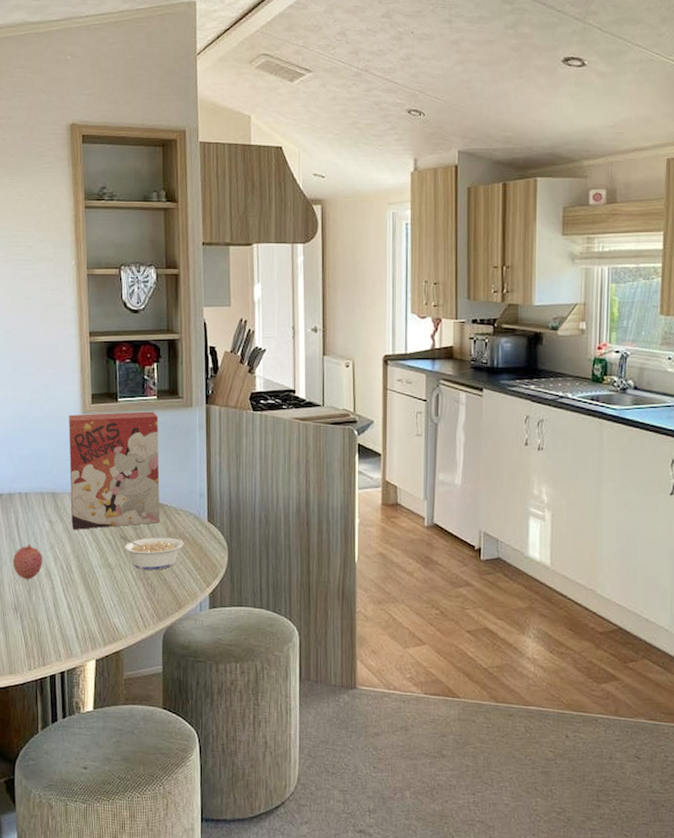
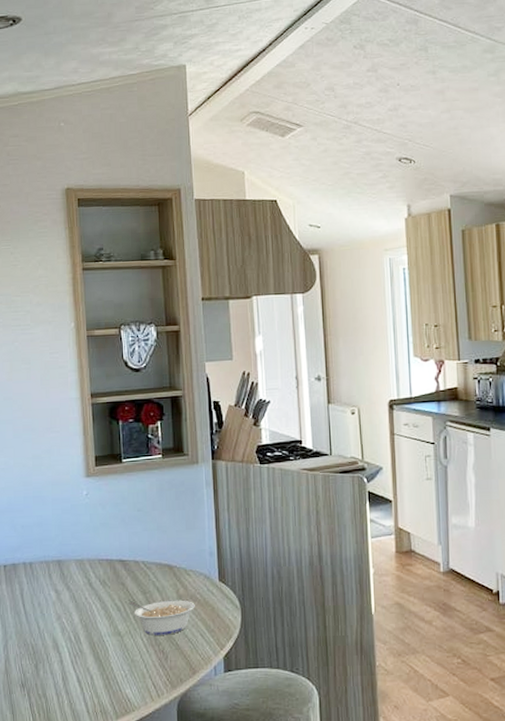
fruit: present [12,544,43,580] -> none [18,616,50,654]
cereal box: present [69,411,160,530] -> none [72,470,170,598]

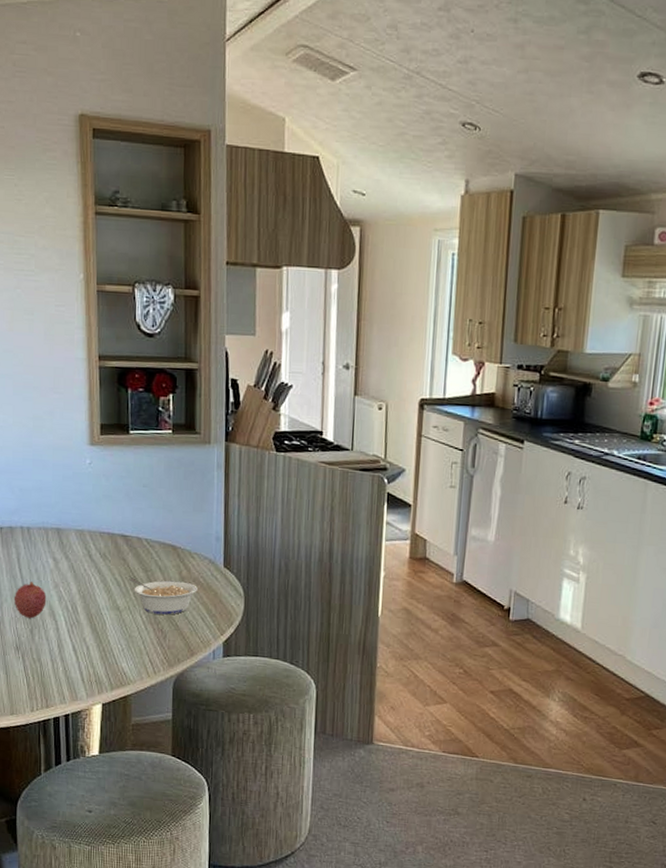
fruit: none [18,616,50,654] -> present [13,582,47,619]

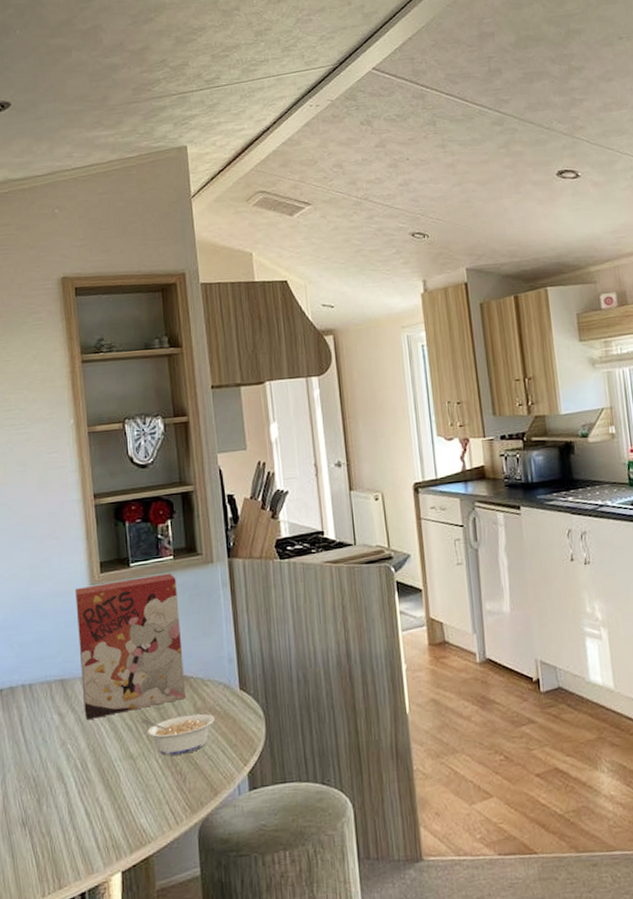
fruit: present [13,582,47,619] -> none [17,744,54,787]
cereal box: none [75,445,174,569] -> present [75,573,186,720]

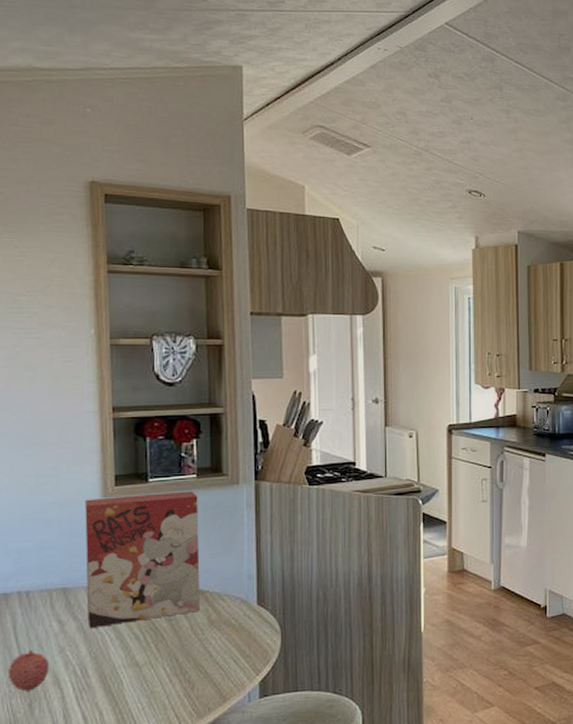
fruit: none [17,744,54,787] -> present [7,650,50,692]
legume: present [141,713,215,756] -> none [150,625,229,665]

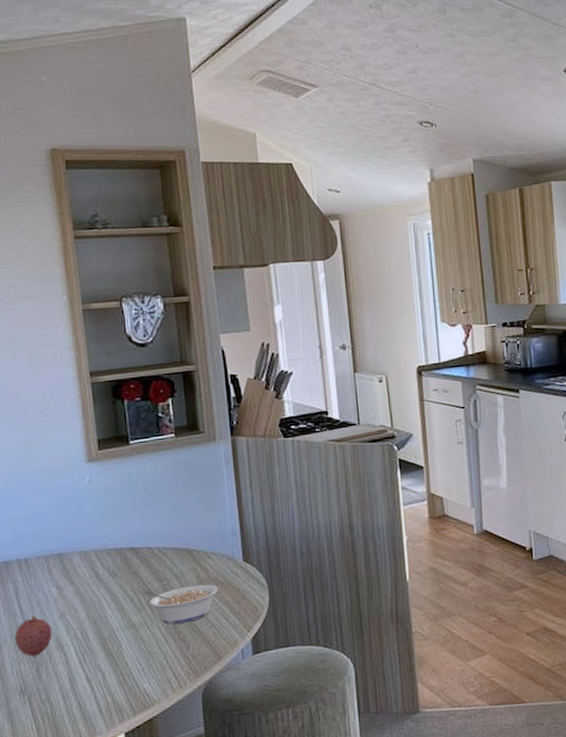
cereal box: present [85,491,201,628] -> none [72,451,189,592]
legume: none [150,625,229,665] -> present [143,584,218,624]

